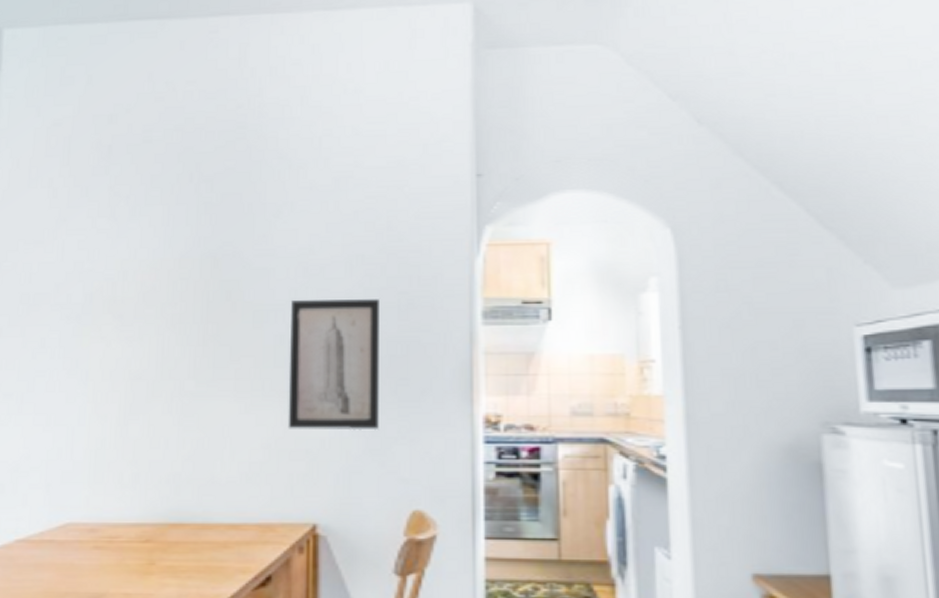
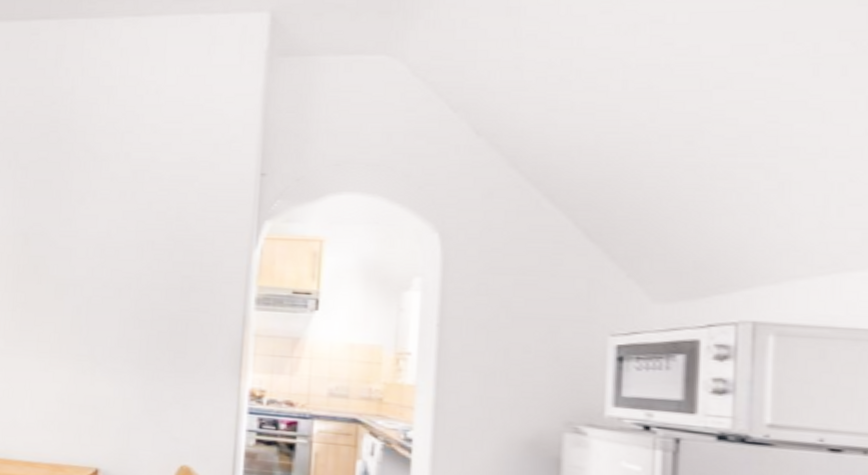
wall art: present [287,299,379,431] -> none [79,277,165,395]

